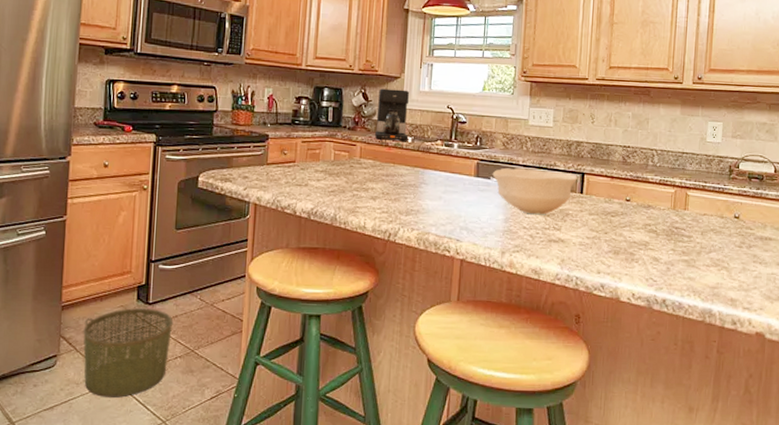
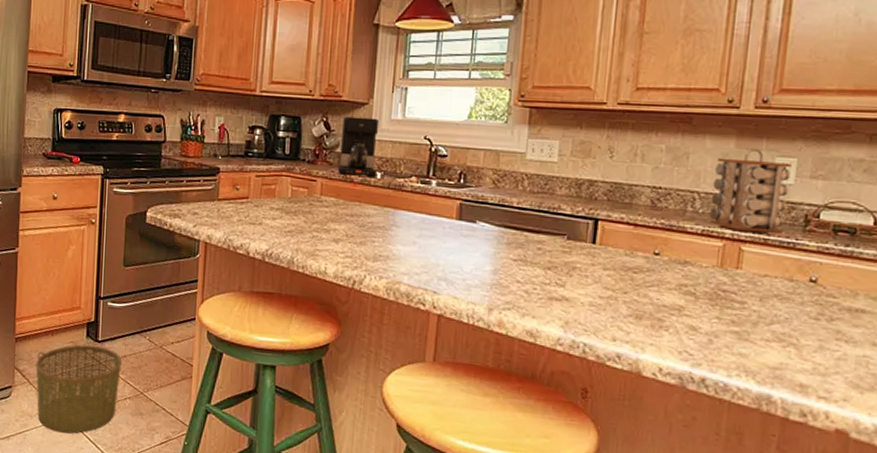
bowl: present [492,167,577,215] -> none [478,210,589,268]
spice rack: none [664,115,719,182] -> present [709,148,792,235]

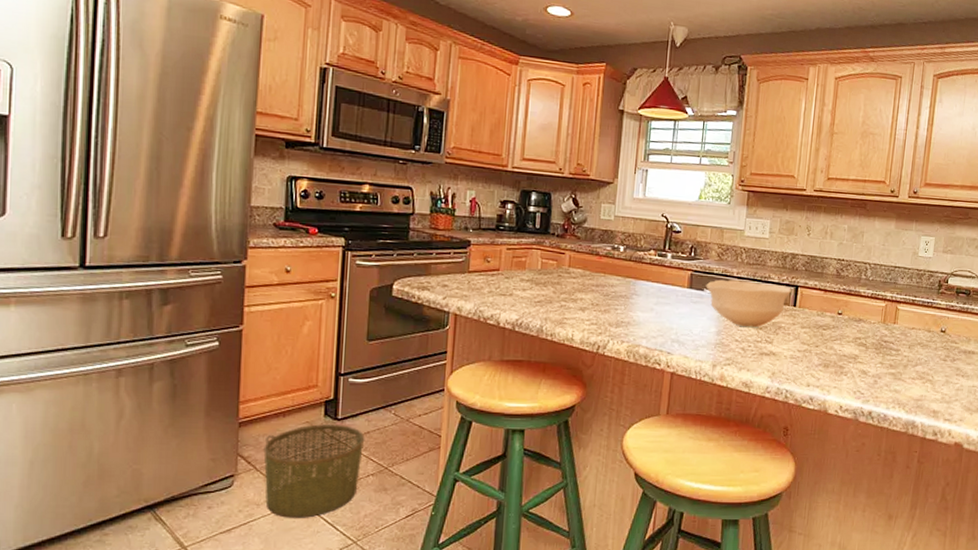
coffee maker: present [337,116,380,177] -> none [584,194,623,250]
bowl: none [478,210,589,268] -> present [706,279,791,328]
spice rack: present [709,148,792,235] -> none [876,229,931,296]

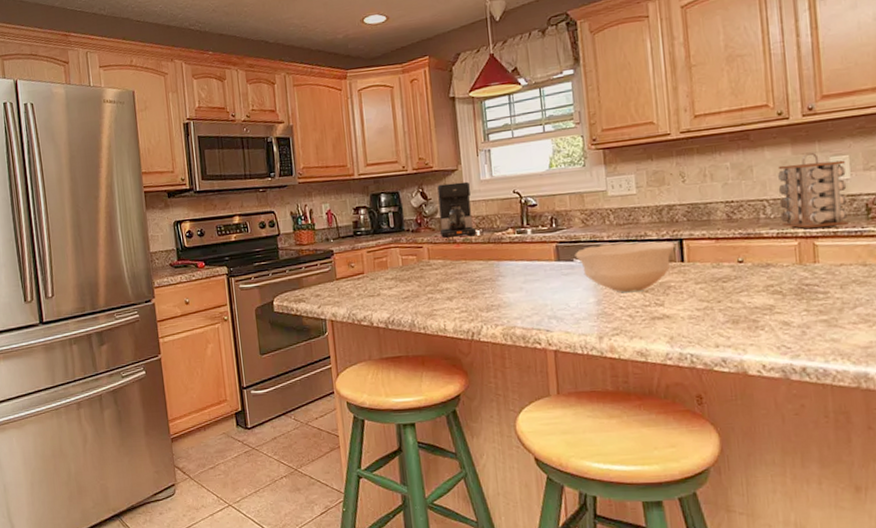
basket: present [263,424,365,518] -> none [193,433,275,520]
coffee maker: none [584,194,623,250] -> present [437,181,476,238]
spice rack: none [876,229,931,296] -> present [777,152,849,229]

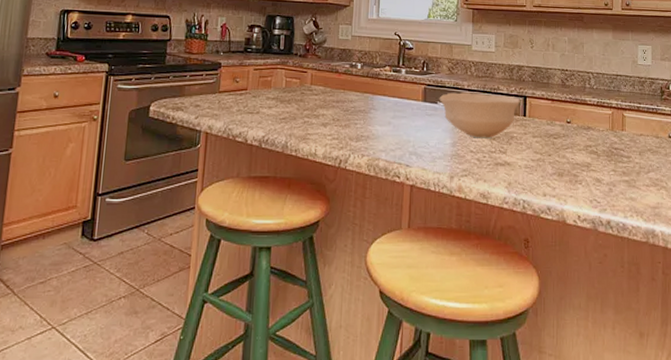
coffee maker: present [437,181,476,238] -> none [324,16,359,67]
spice rack: present [777,152,849,229] -> none [601,39,649,103]

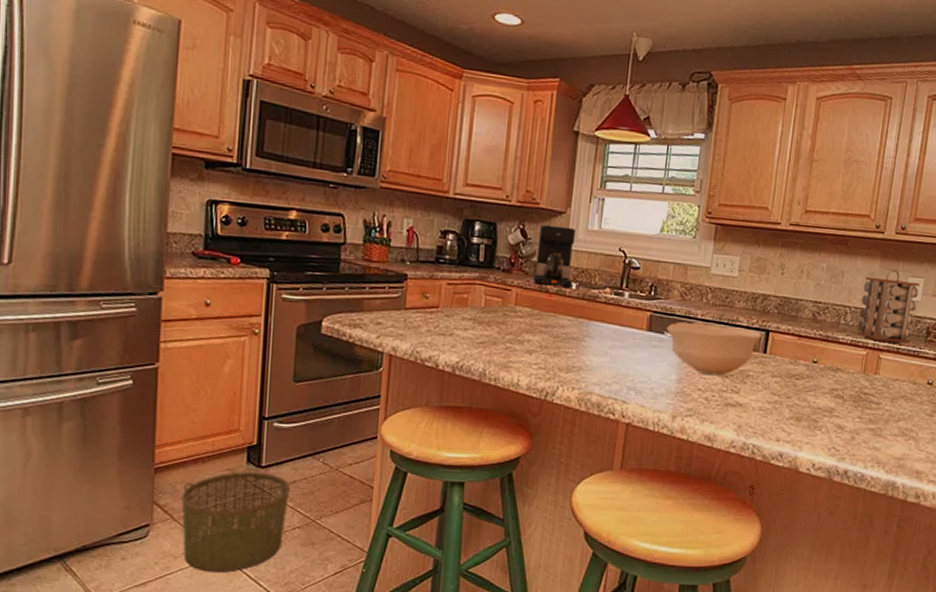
basket: none [20,245,119,345] -> present [181,472,291,573]
coffee maker: none [324,16,359,67] -> present [532,225,577,287]
spice rack: none [601,39,649,103] -> present [856,269,920,344]

